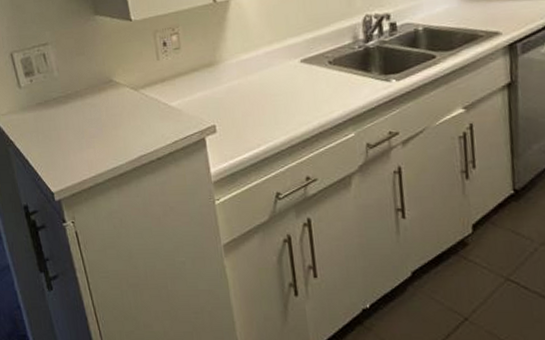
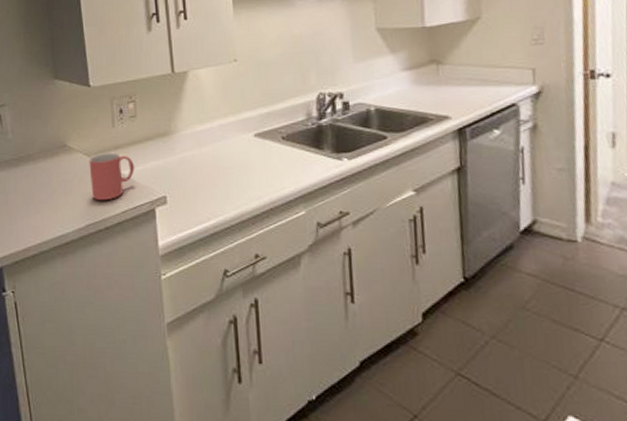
mug: none [136,85,183,132] -> present [89,152,135,200]

